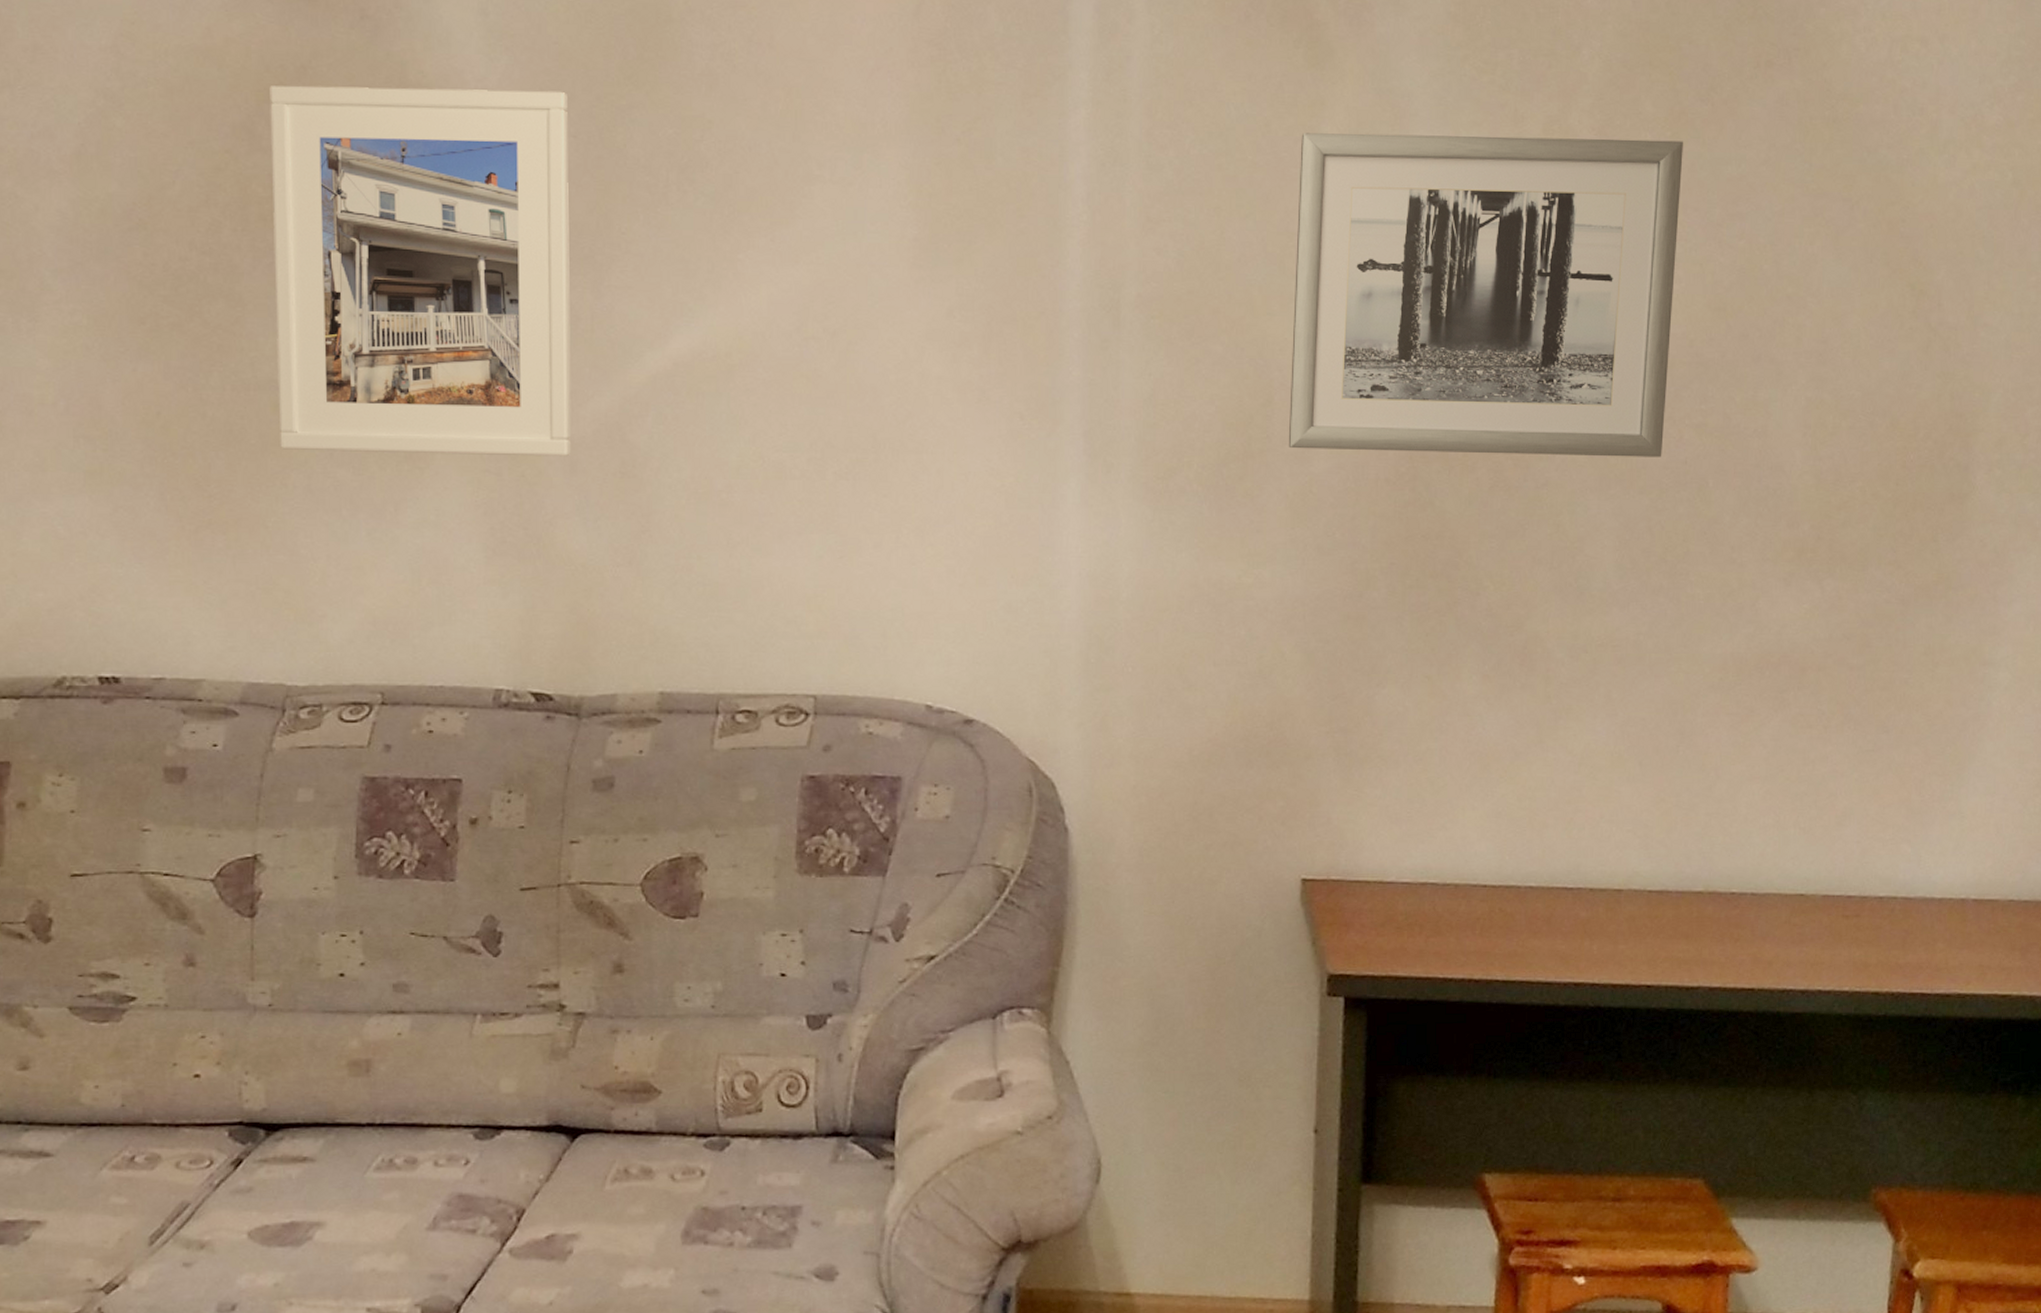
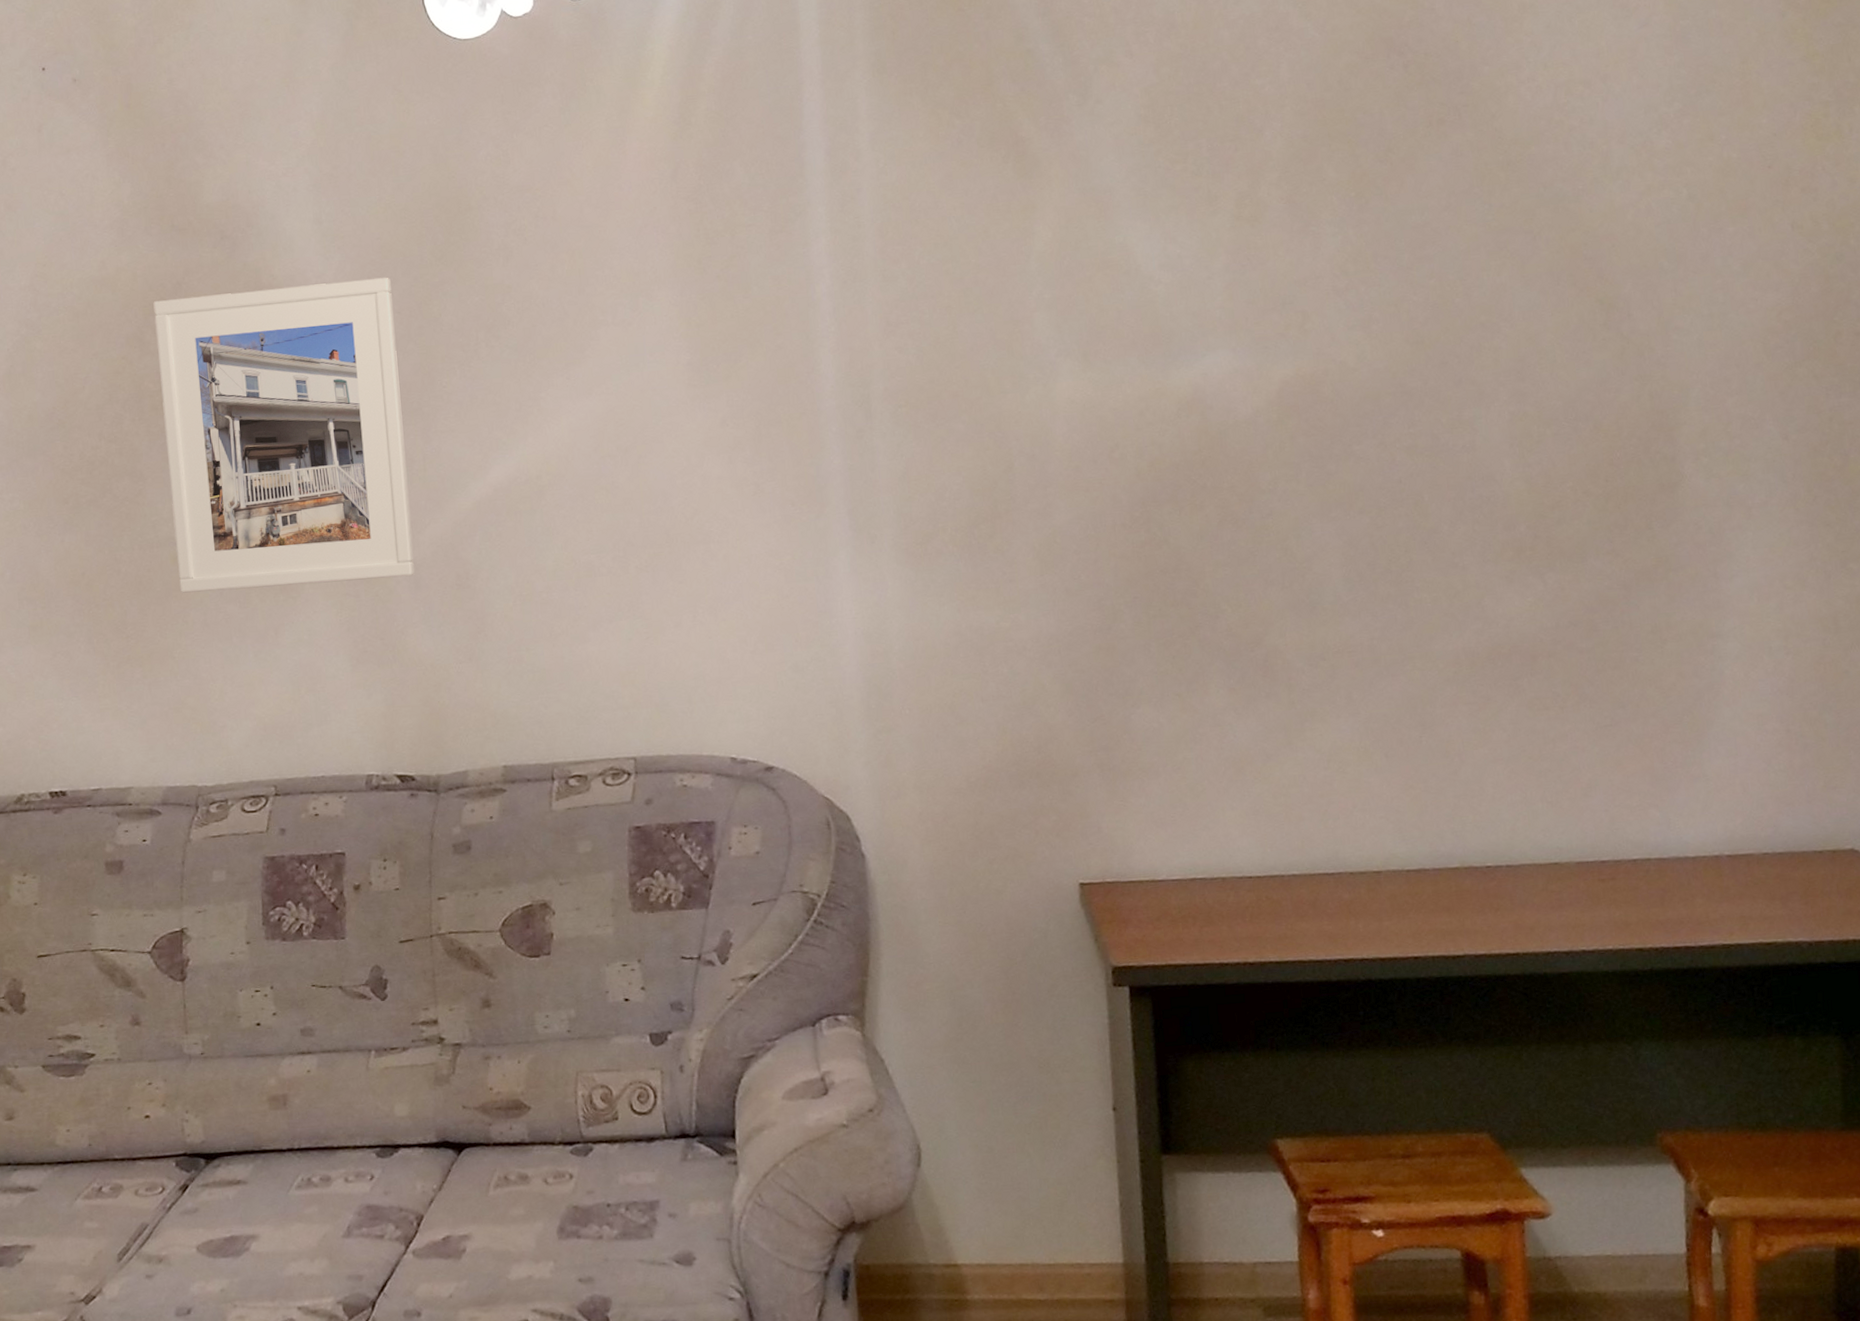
wall art: present [1288,133,1683,457] -> none [1017,199,1377,506]

